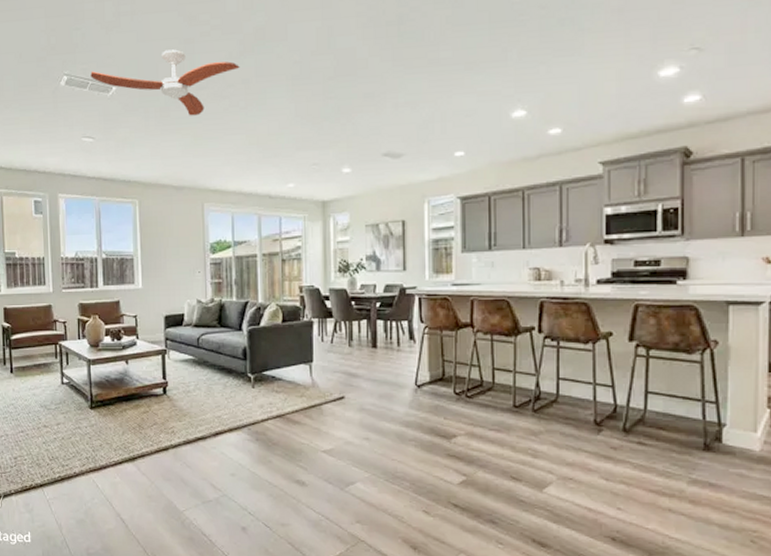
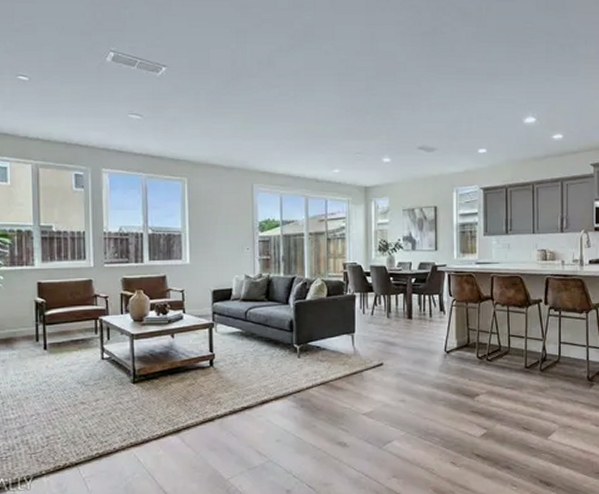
ceiling fan: present [90,49,240,116] -> none [139,37,290,101]

